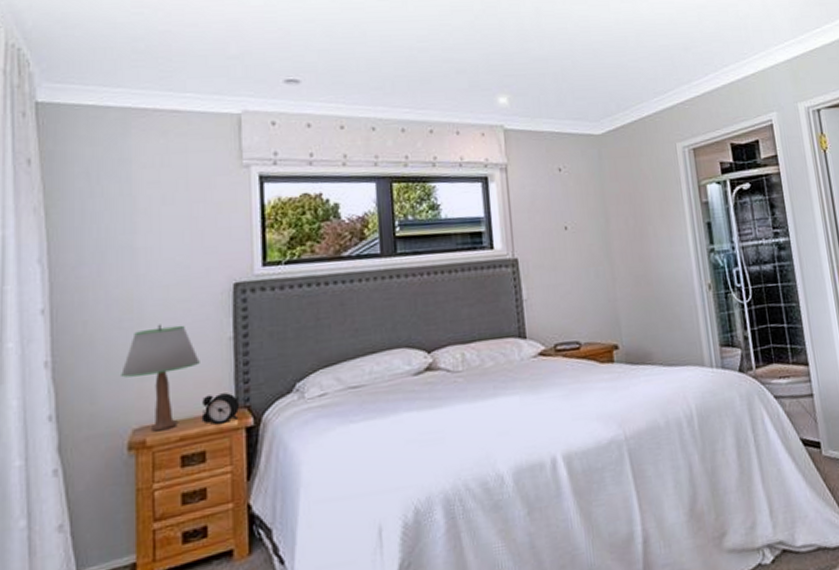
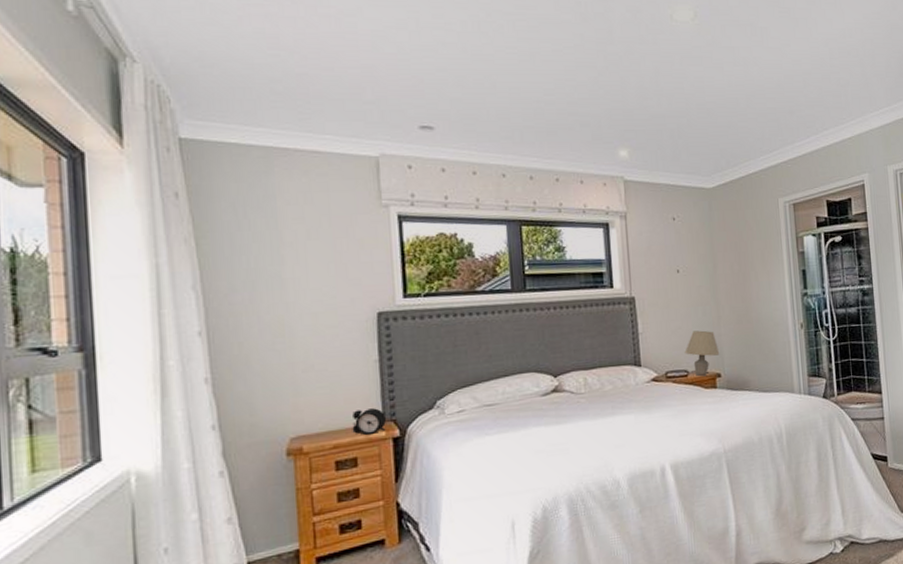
table lamp: present [121,324,200,432] -> none [277,347,349,441]
table lamp: none [575,295,617,350] -> present [684,330,720,377]

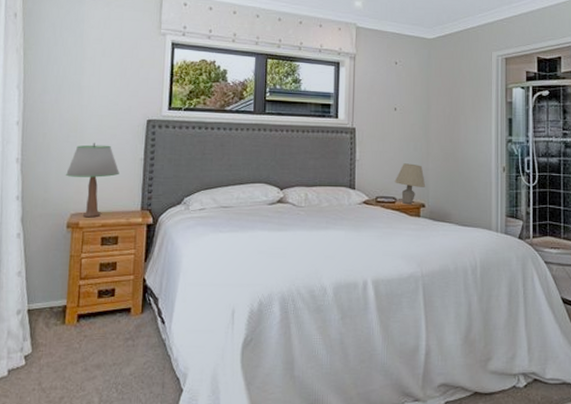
table lamp: none [277,347,349,441] -> present [66,142,119,218]
alarm clock: present [352,408,386,436] -> none [117,198,143,220]

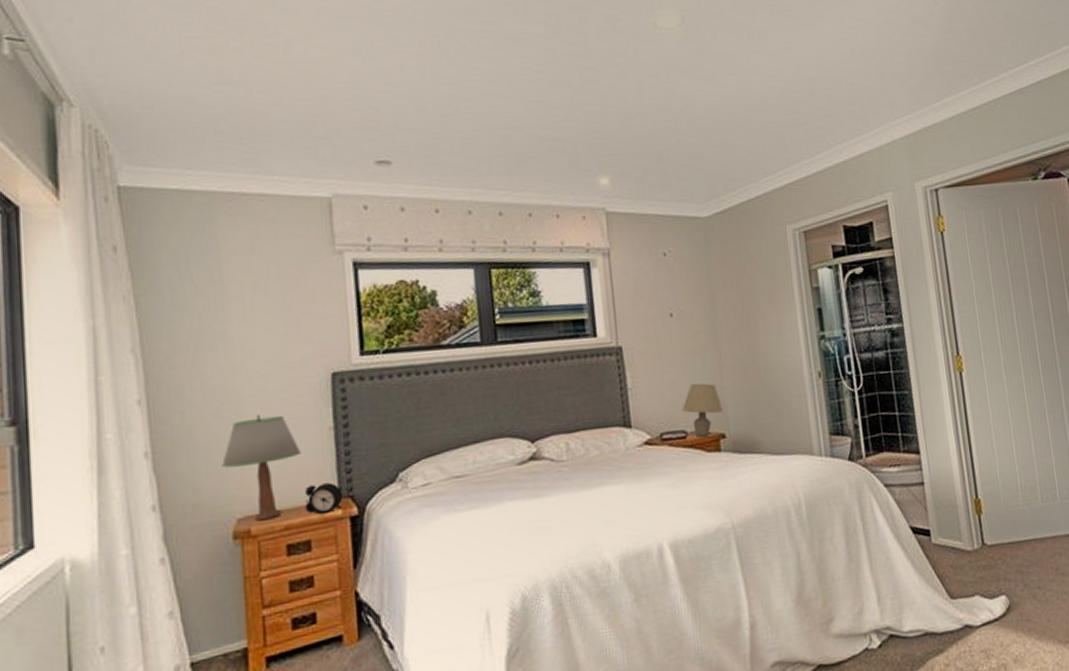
alarm clock: none [117,198,143,220] -> present [304,483,342,515]

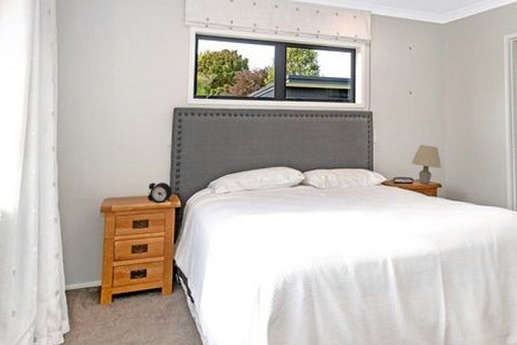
table lamp: present [222,414,301,521] -> none [99,130,149,202]

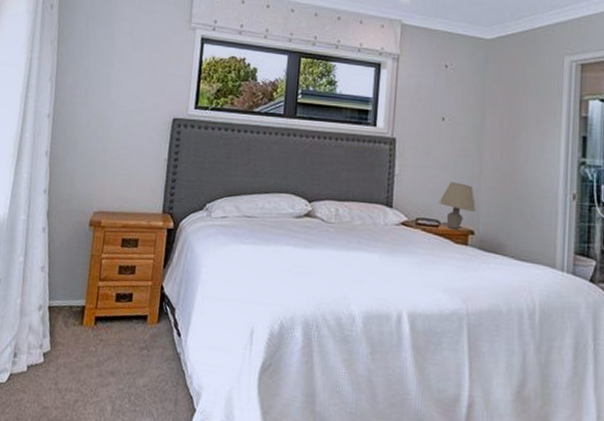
alarm clock: present [147,183,172,204] -> none [138,199,165,223]

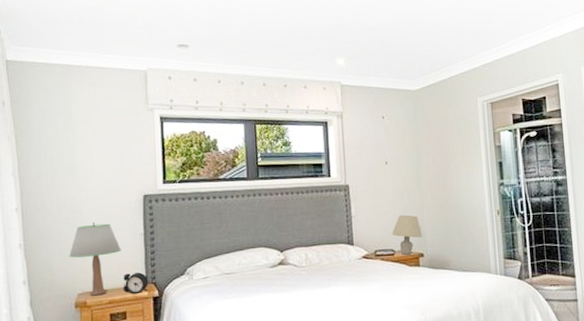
table lamp: none [91,139,143,218] -> present [69,222,121,296]
alarm clock: none [138,199,165,223] -> present [123,272,148,295]

